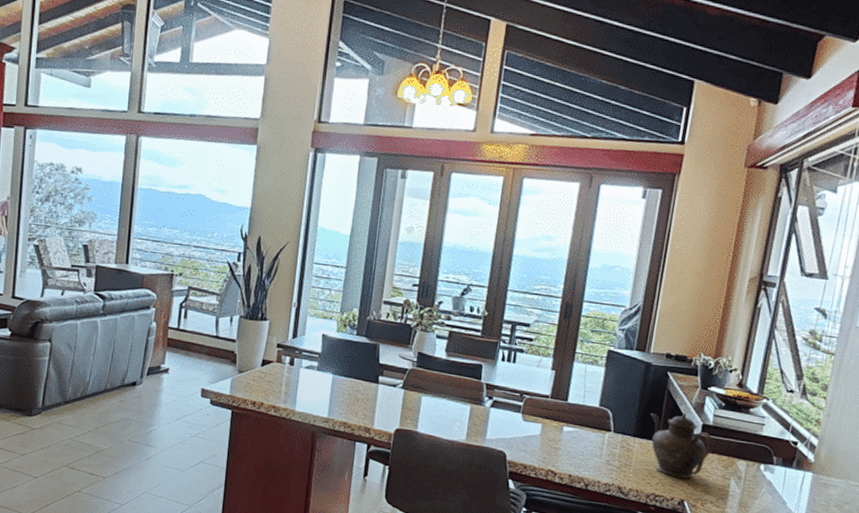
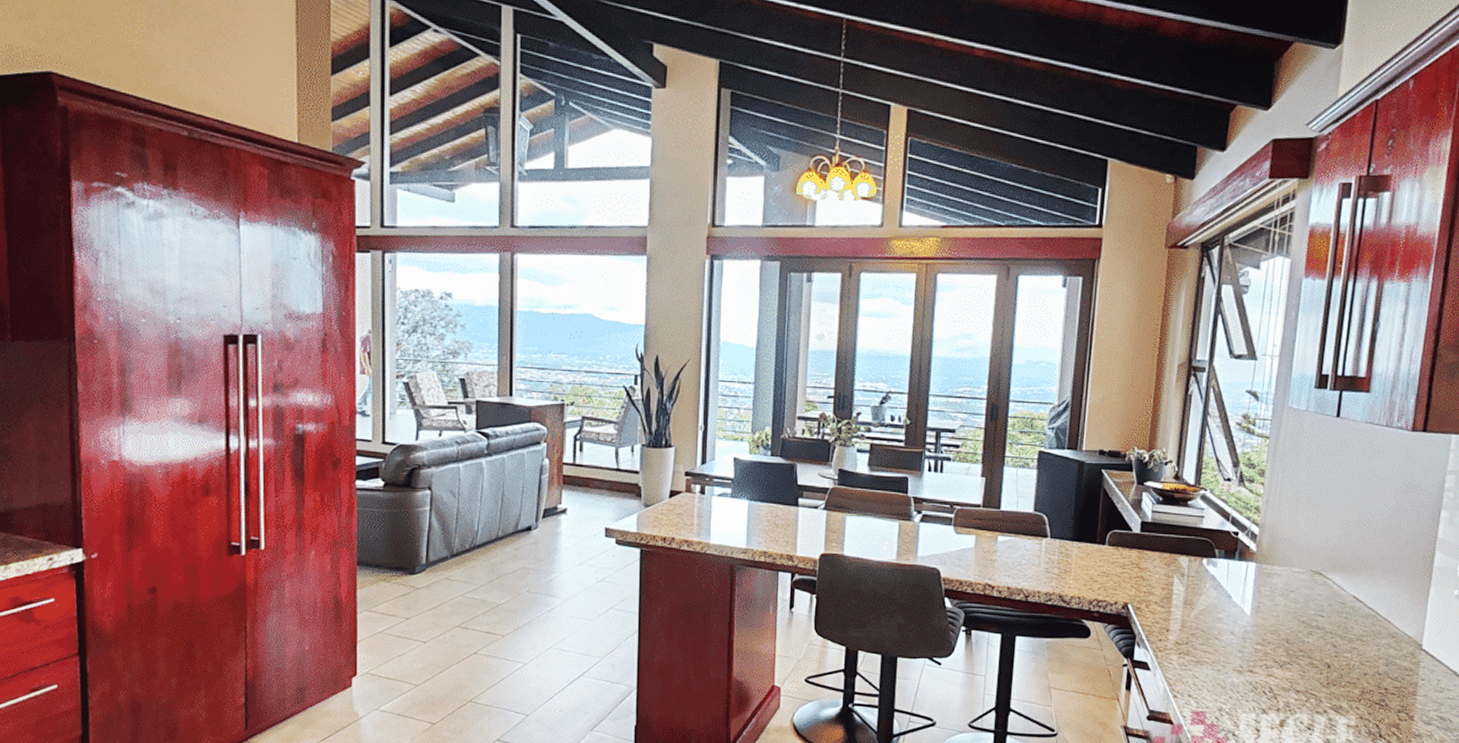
teapot: present [650,412,714,479] -> none [1087,511,1154,581]

